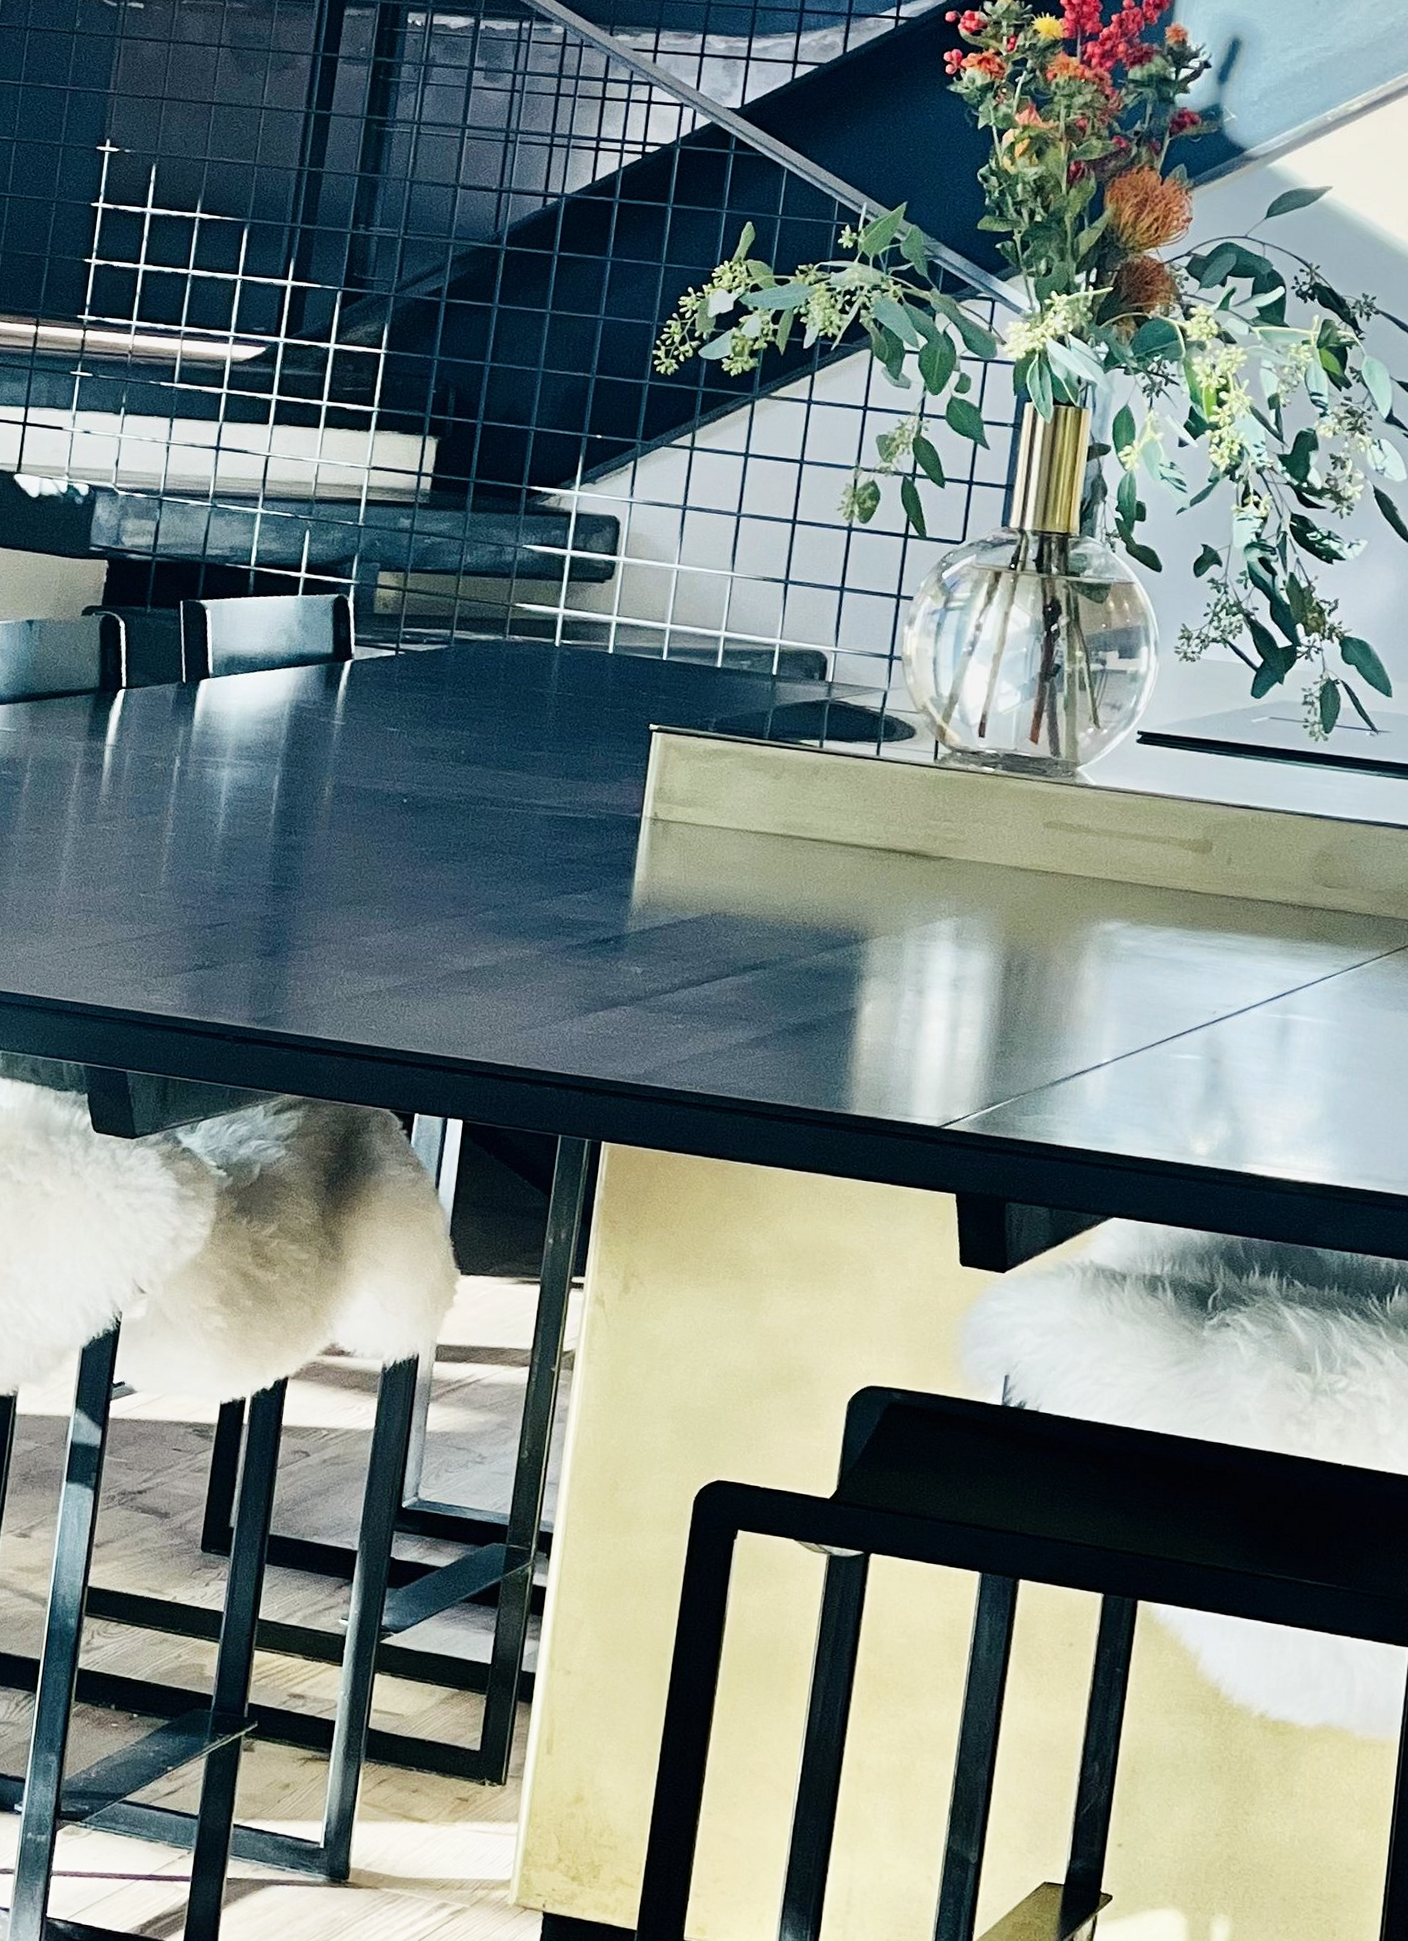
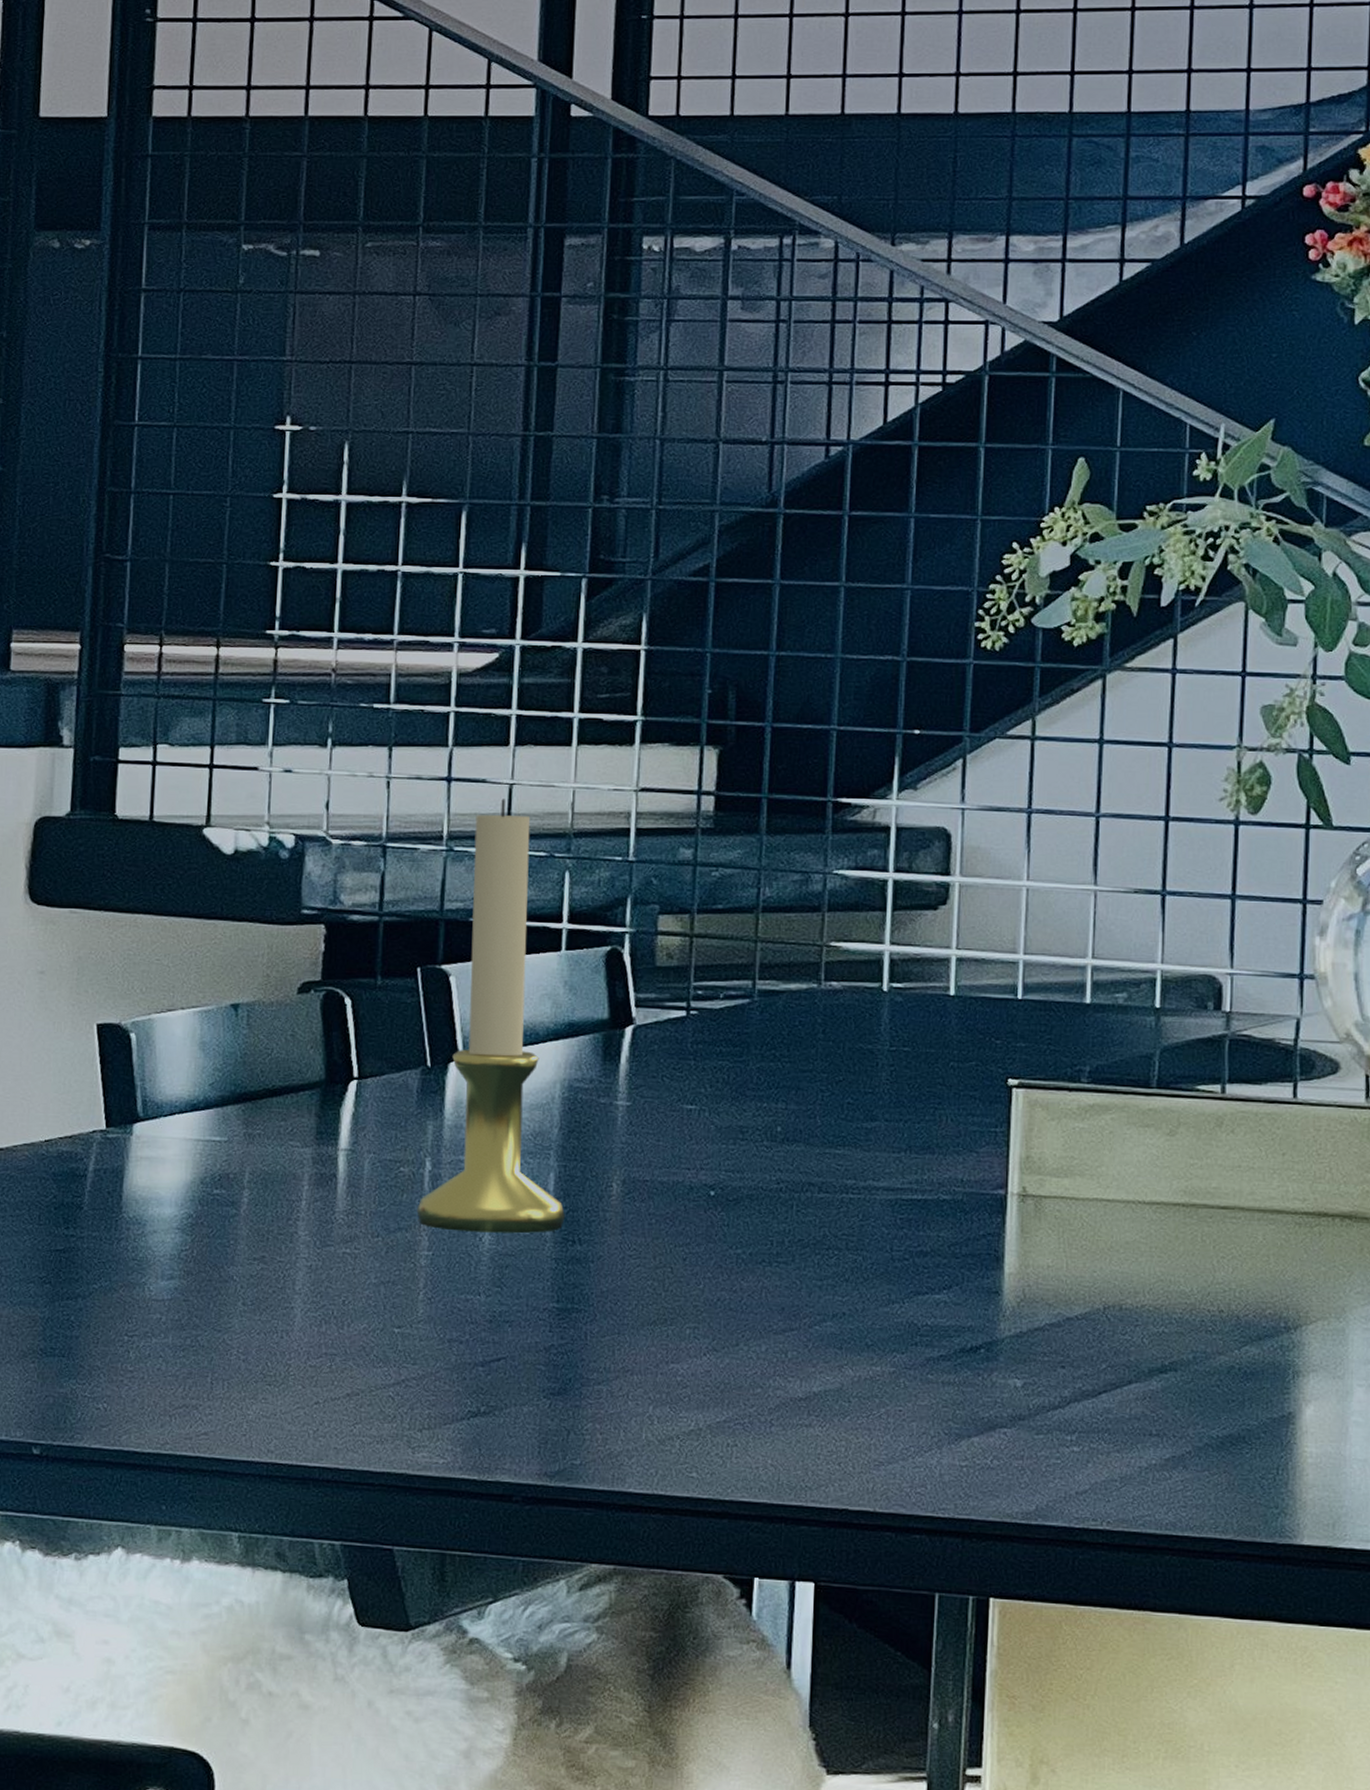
candle holder: none [165,467,285,824] -> present [416,799,565,1234]

